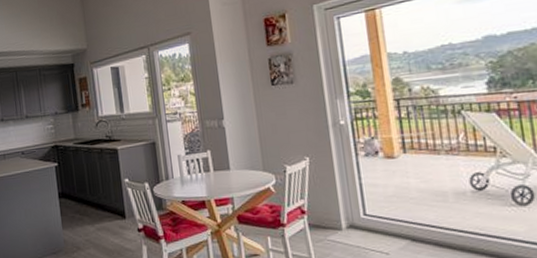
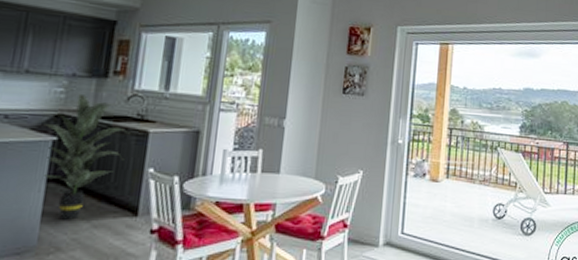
indoor plant: none [46,127,105,226] -> present [43,95,130,220]

